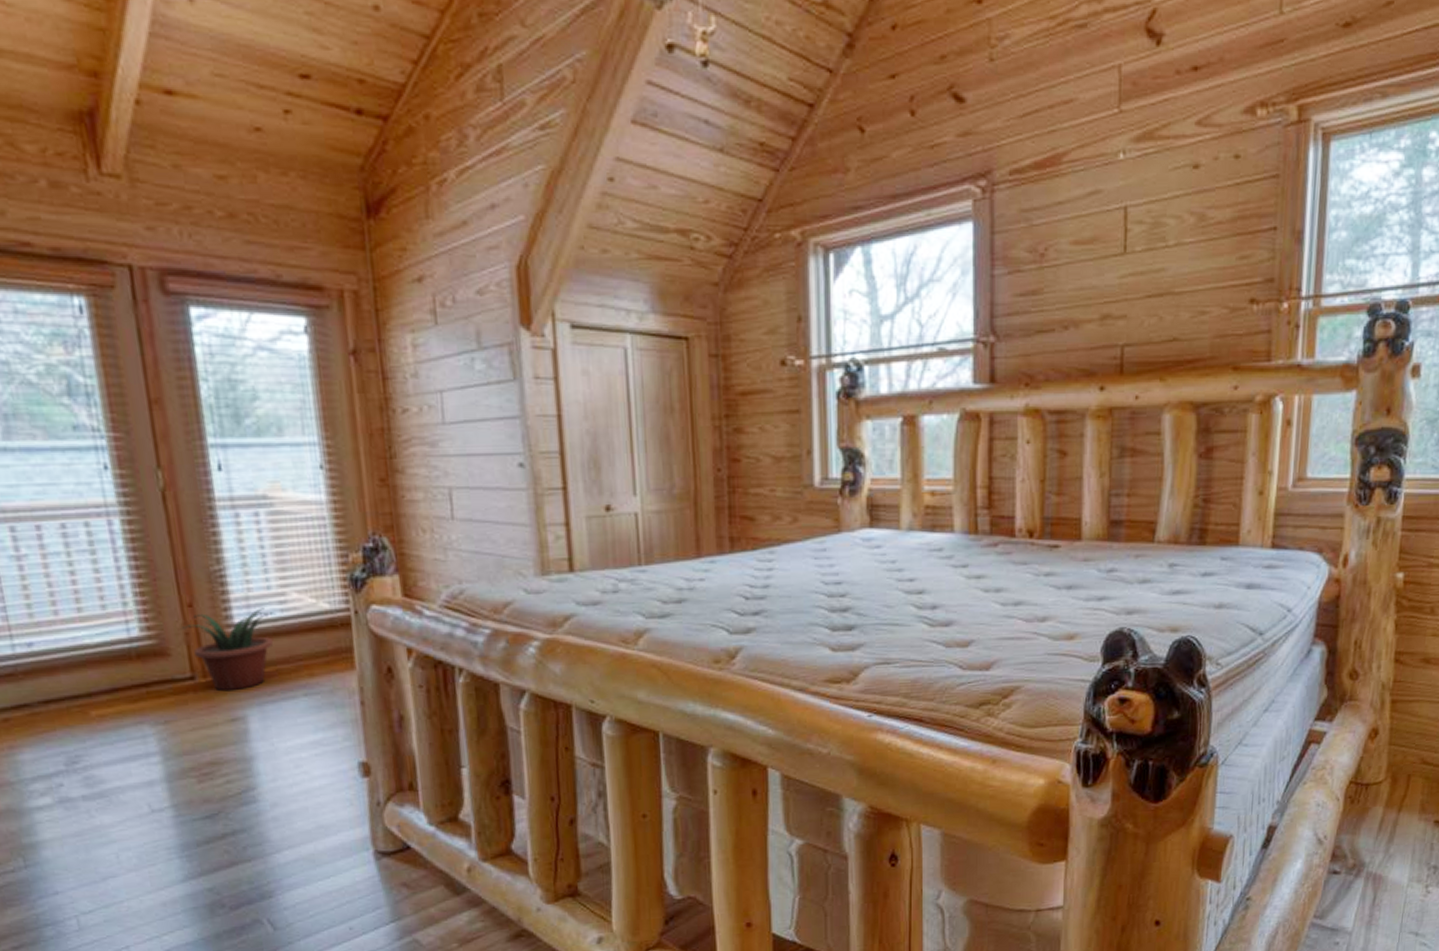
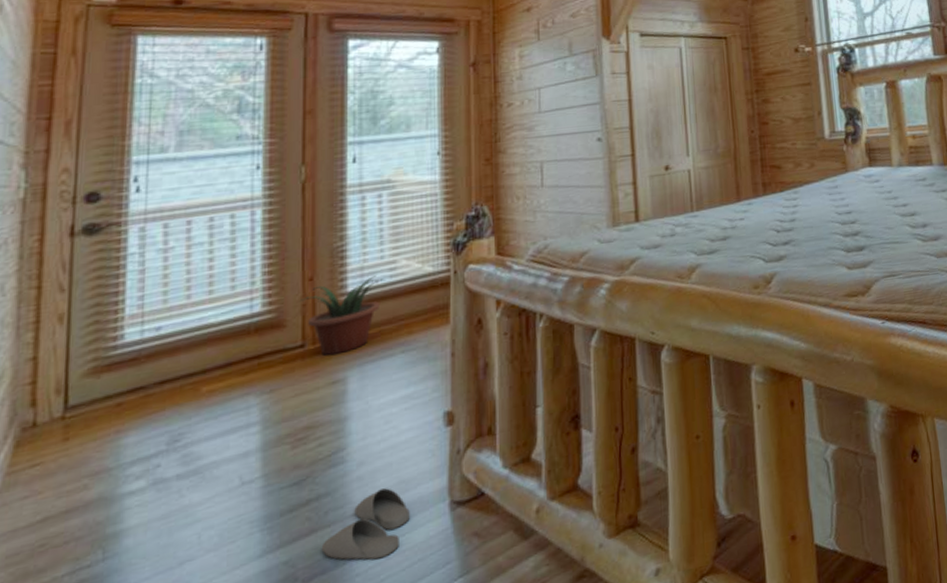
slippers: none [244,831,333,897] -> present [321,488,410,560]

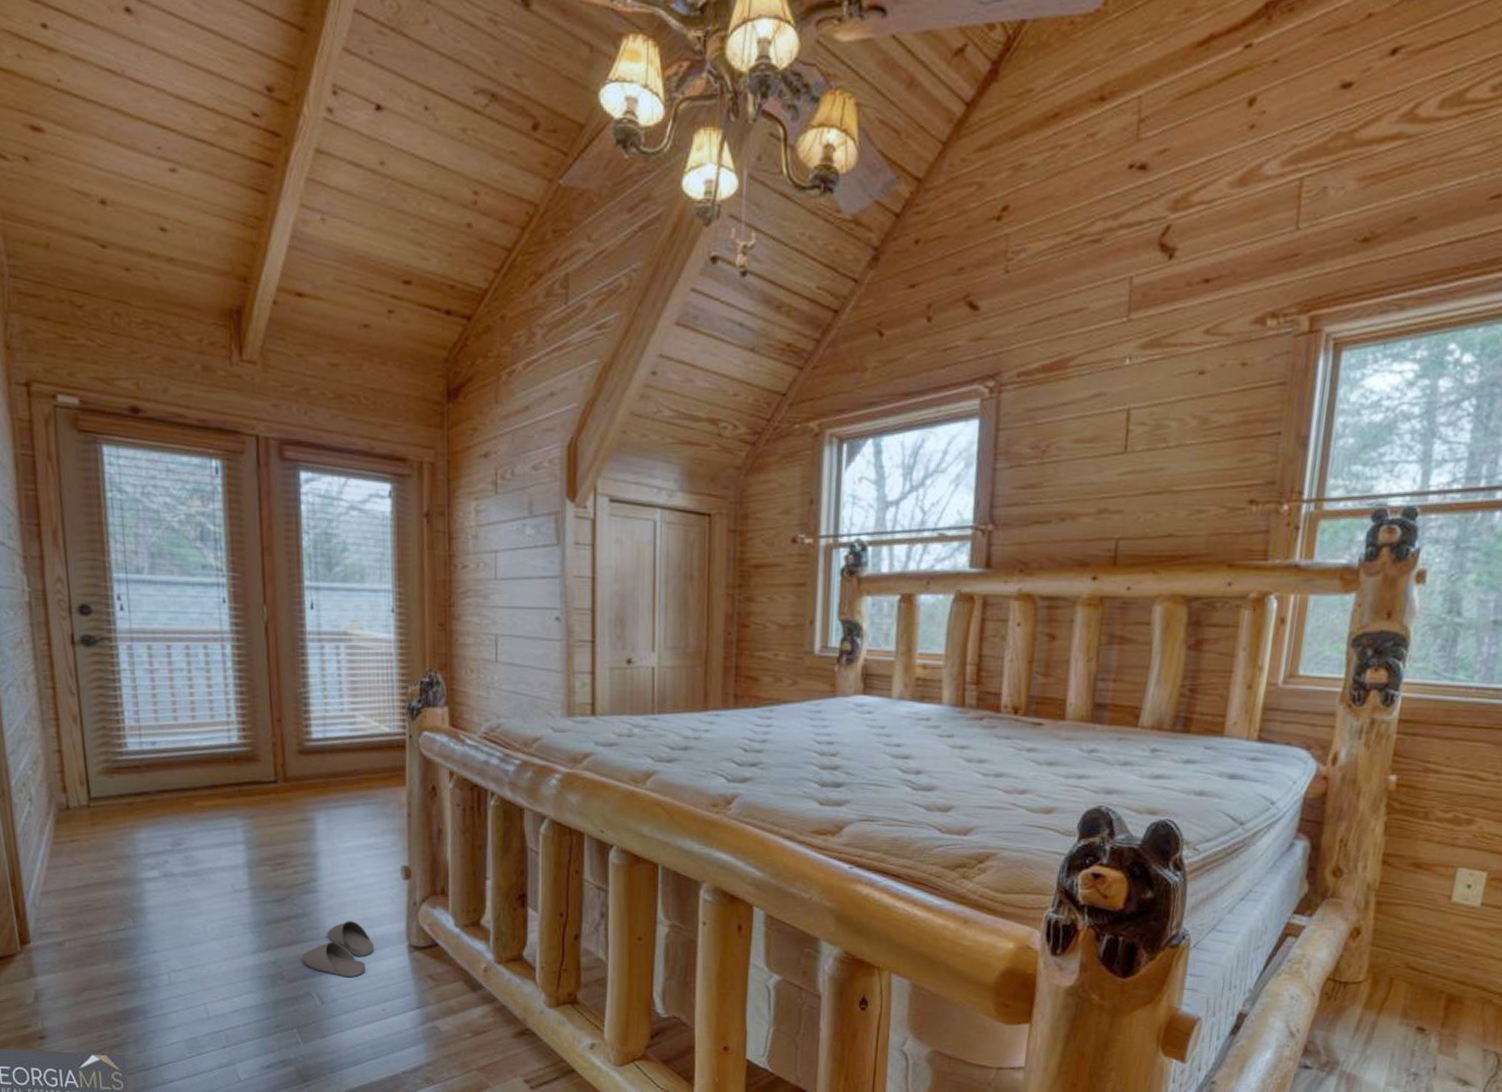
potted plant: present [299,275,386,356] -> none [270,727,347,796]

